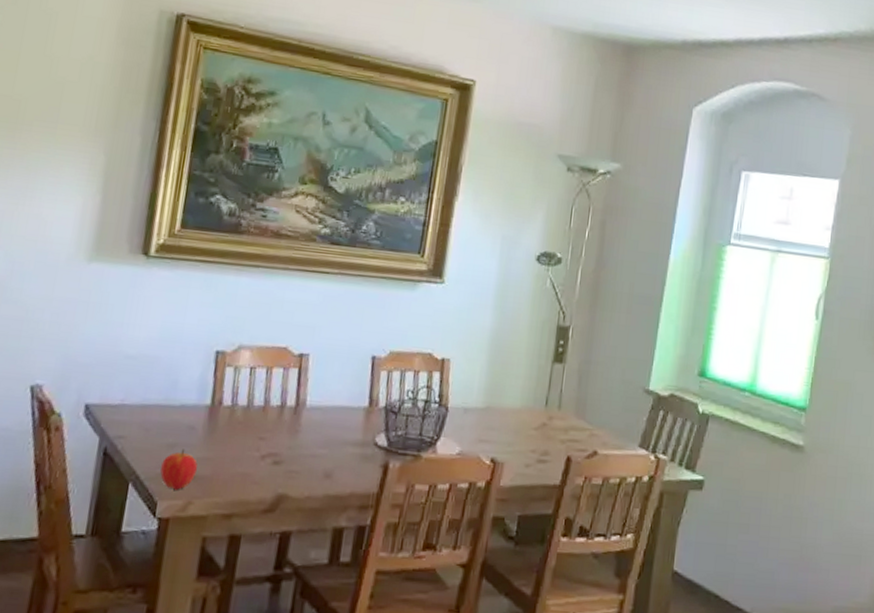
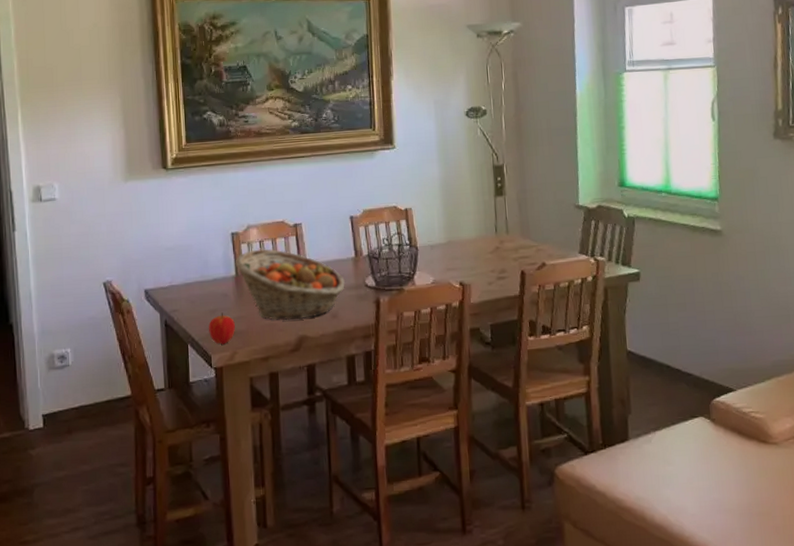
fruit basket: none [212,376,350,474] -> present [235,249,345,321]

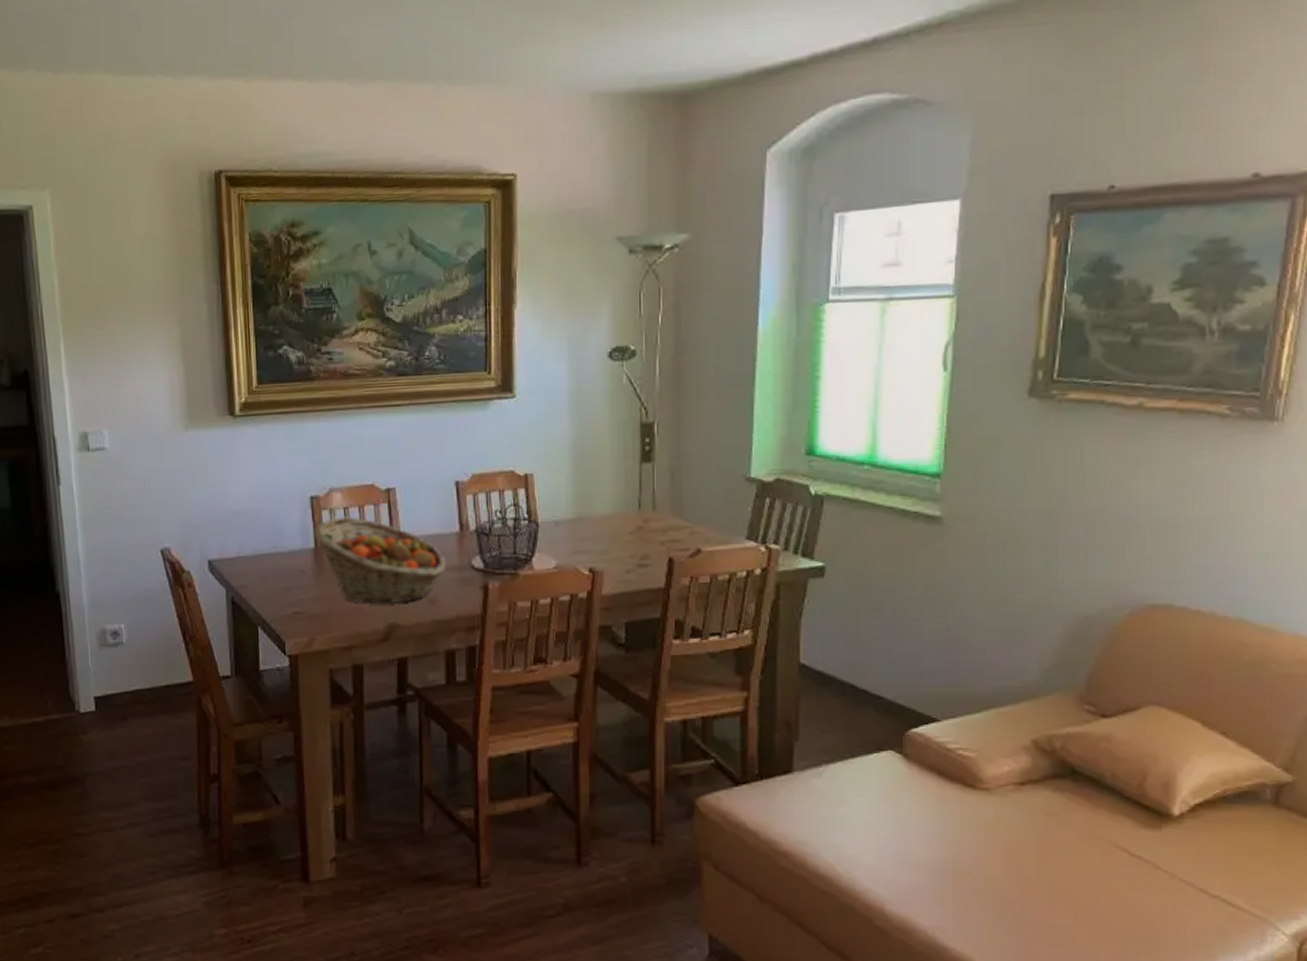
apple: present [209,312,235,345] -> none [282,591,313,629]

